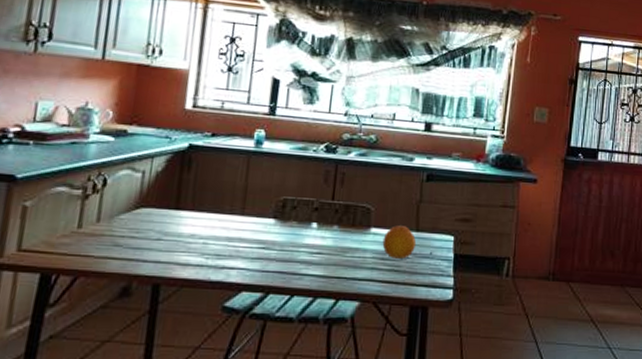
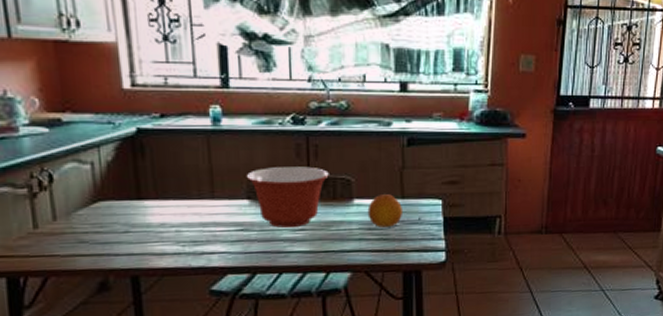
mixing bowl: none [276,190,352,250] -> present [246,166,329,228]

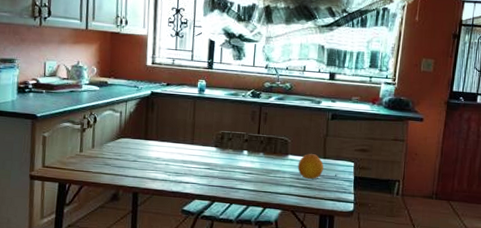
mixing bowl: present [246,166,329,228] -> none [216,126,273,171]

